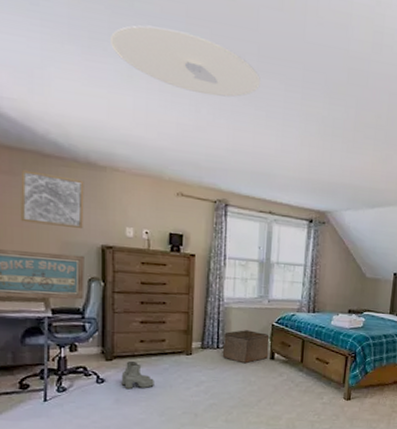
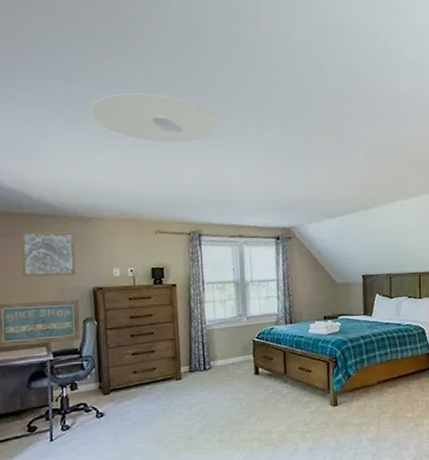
boots: present [121,361,154,390] -> none [118,393,149,421]
storage bin: present [222,330,270,364] -> none [209,348,253,382]

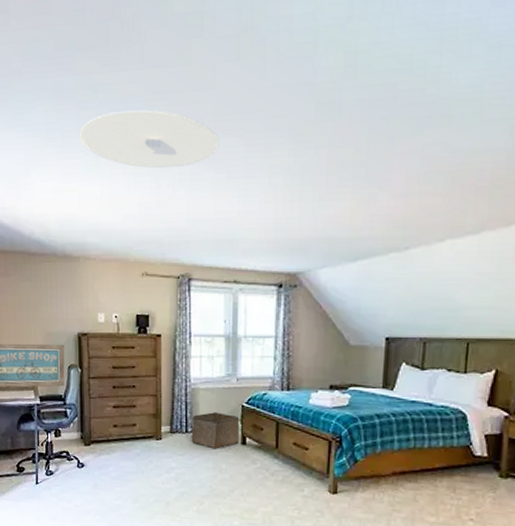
wall art: present [21,231,76,277] -> none [13,270,63,318]
storage bin: none [209,348,253,382] -> present [191,412,240,449]

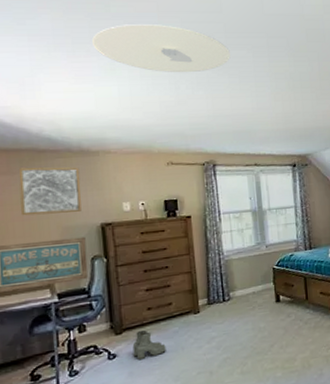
wall art: none [13,270,63,318] -> present [18,167,82,216]
boots: none [98,446,128,475] -> present [132,330,166,360]
storage bin: present [191,412,240,449] -> none [228,277,274,312]

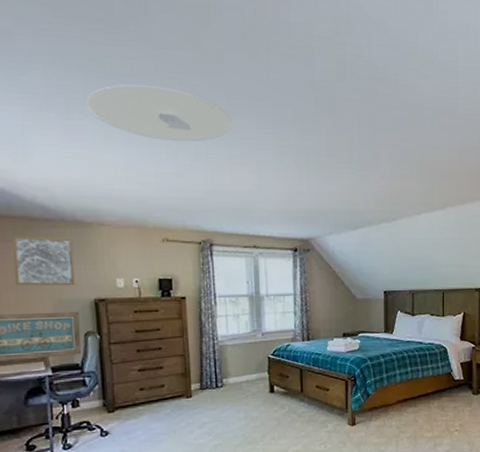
boots: present [132,330,166,360] -> none [124,410,158,440]

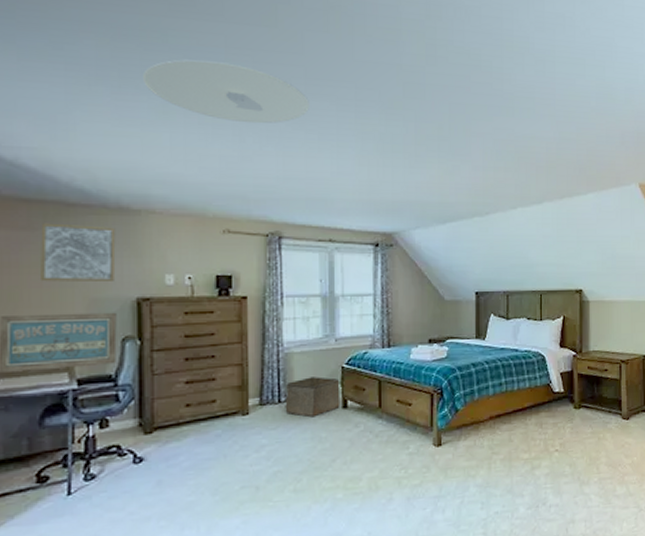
storage bin: none [221,366,268,400] -> present [285,377,340,418]

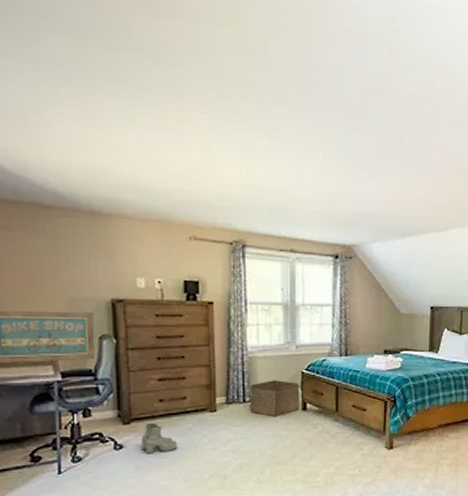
wall art: present [41,223,116,282] -> none [19,224,90,282]
ceiling light: present [143,59,309,124] -> none [108,59,272,130]
boots: none [164,431,205,467] -> present [141,423,177,455]

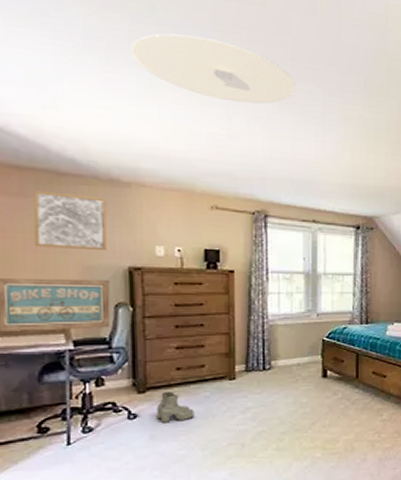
wall art: none [19,224,90,282] -> present [33,190,107,250]
ceiling light: none [108,59,272,130] -> present [131,33,296,104]
storage bin: present [249,380,300,417] -> none [269,348,321,385]

